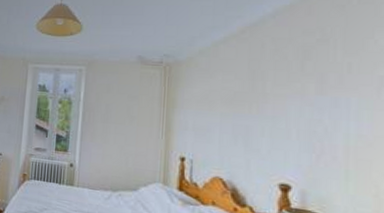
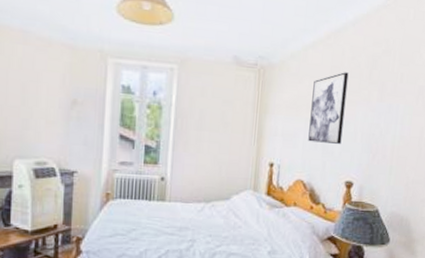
wall art: none [225,65,272,141] -> present [308,72,349,144]

